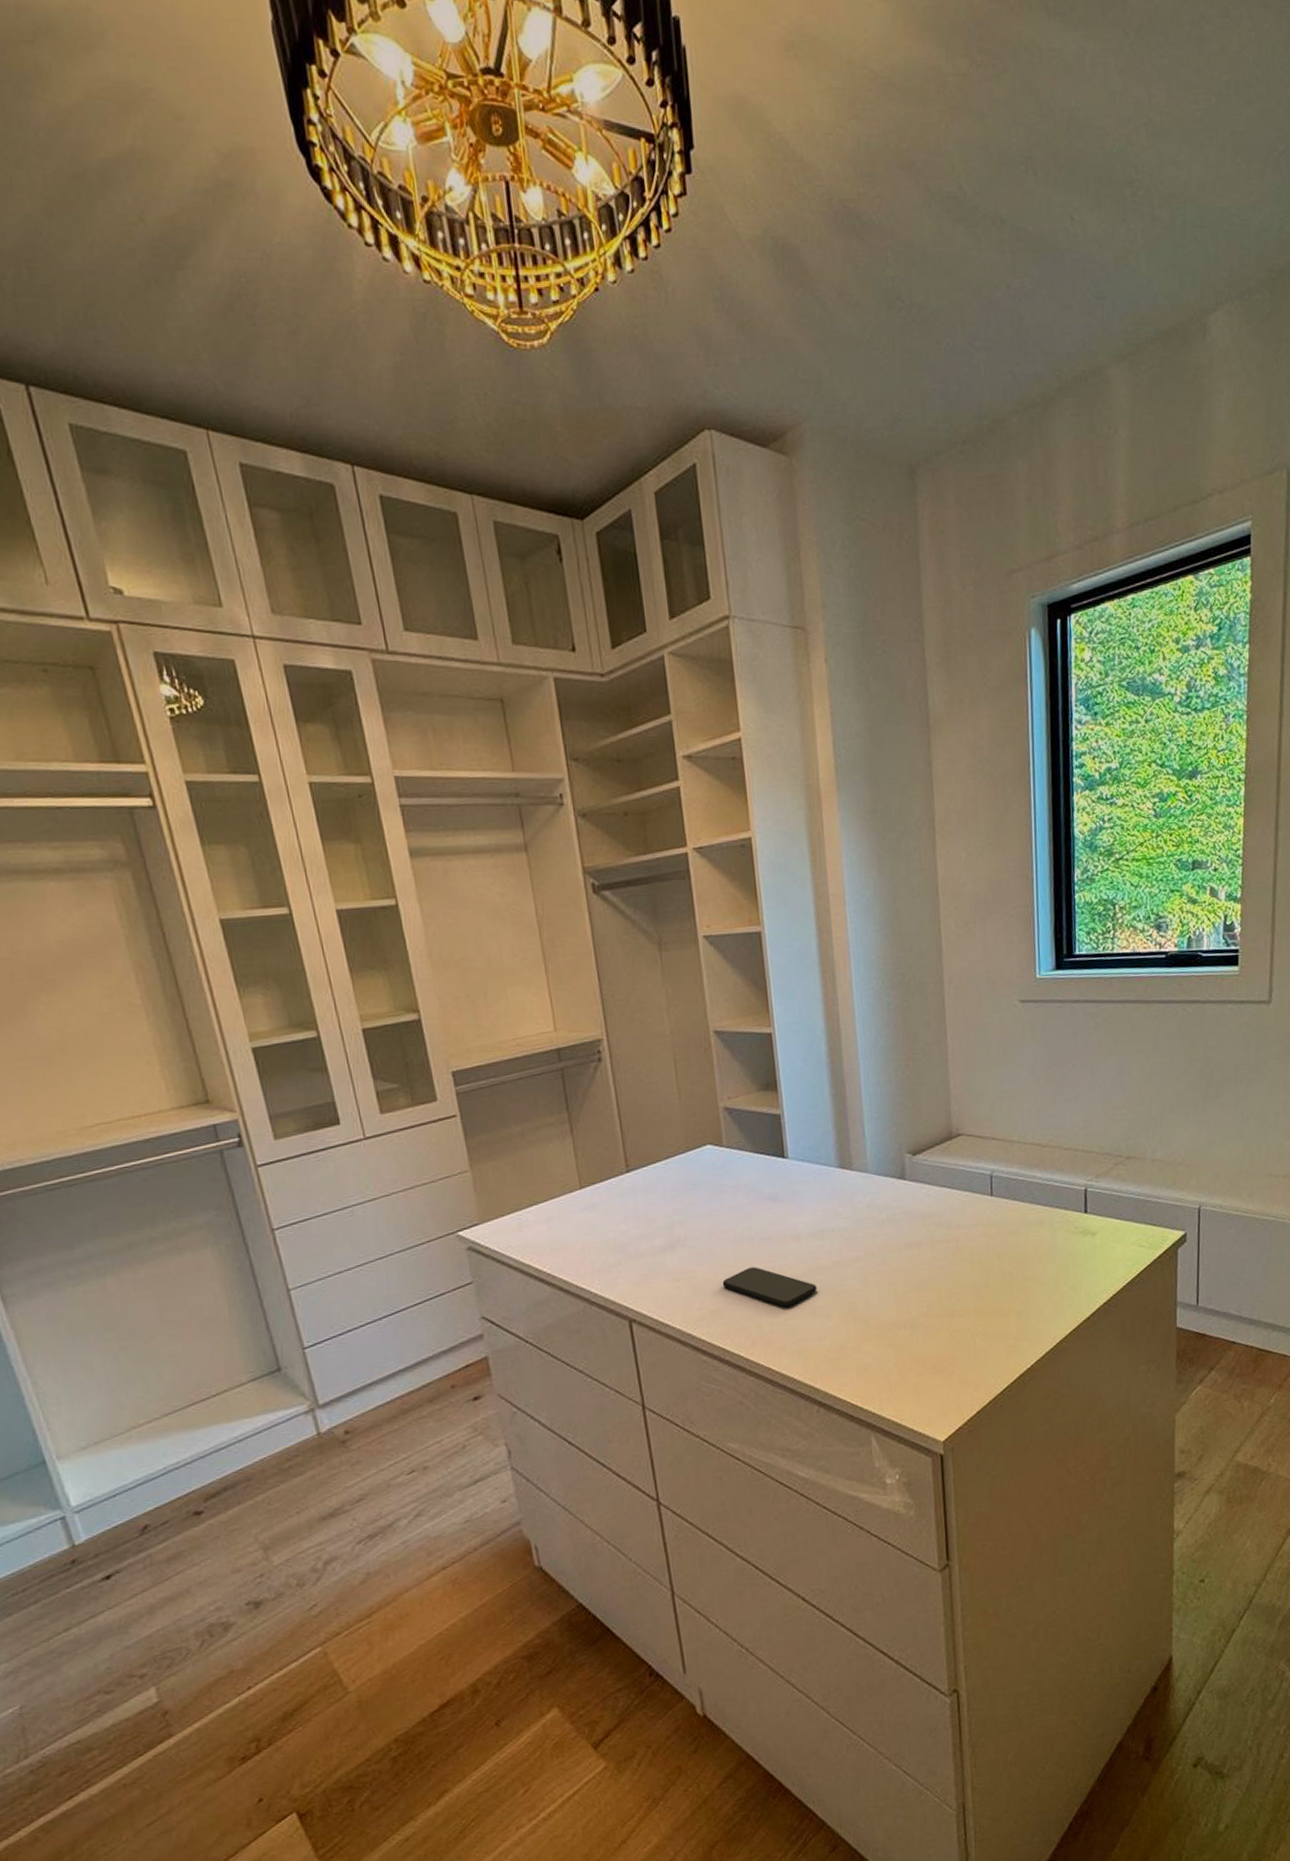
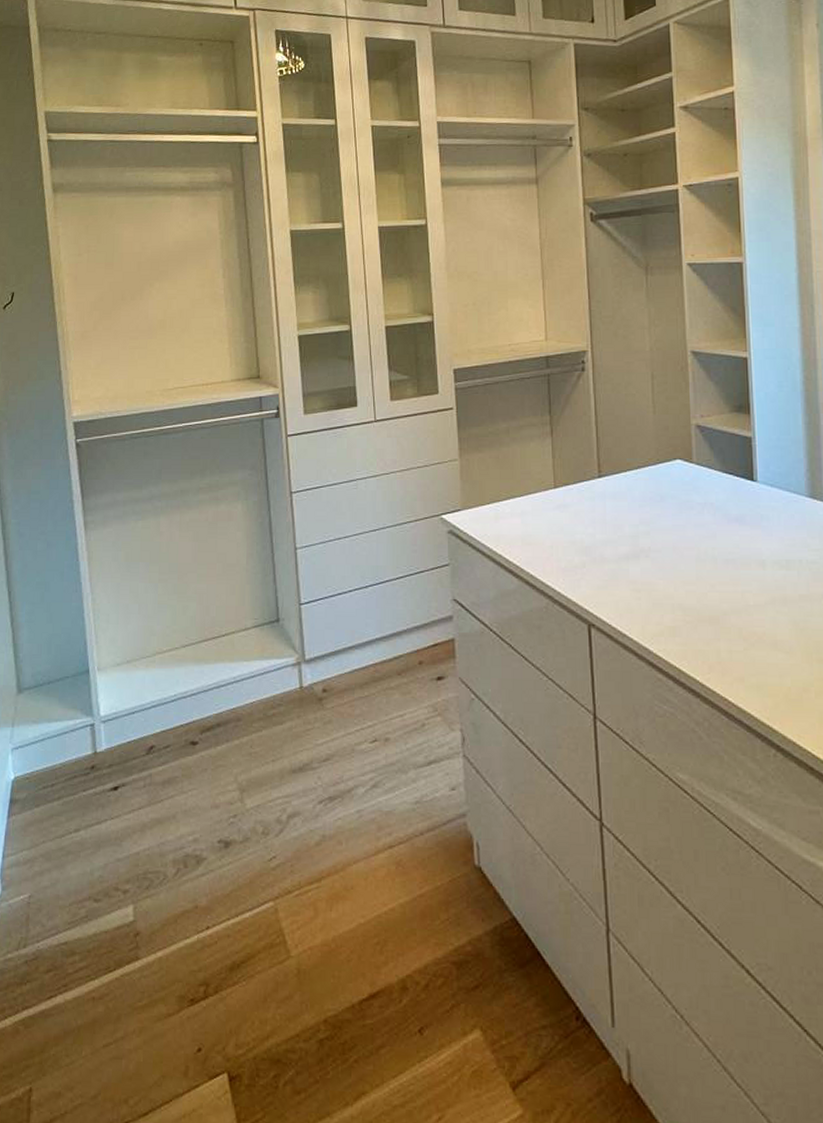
smartphone: present [722,1267,818,1307] -> none [683,588,781,635]

